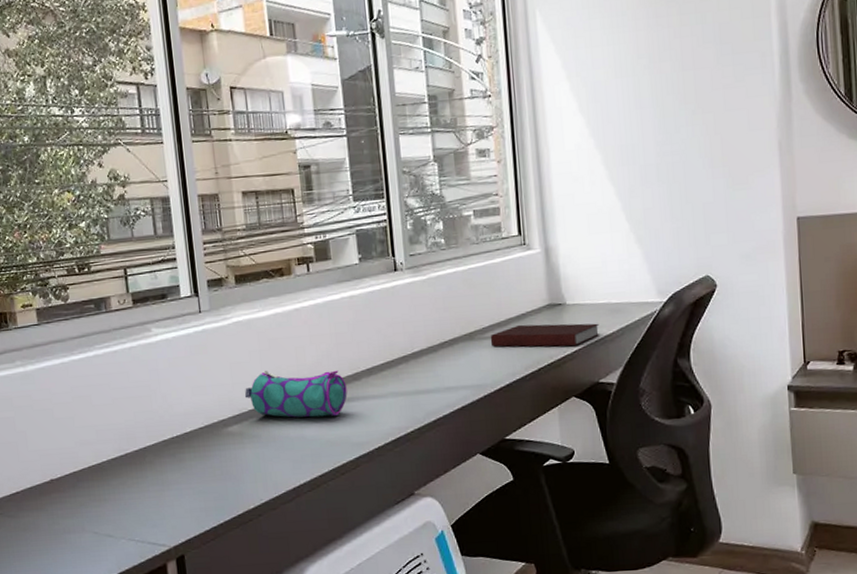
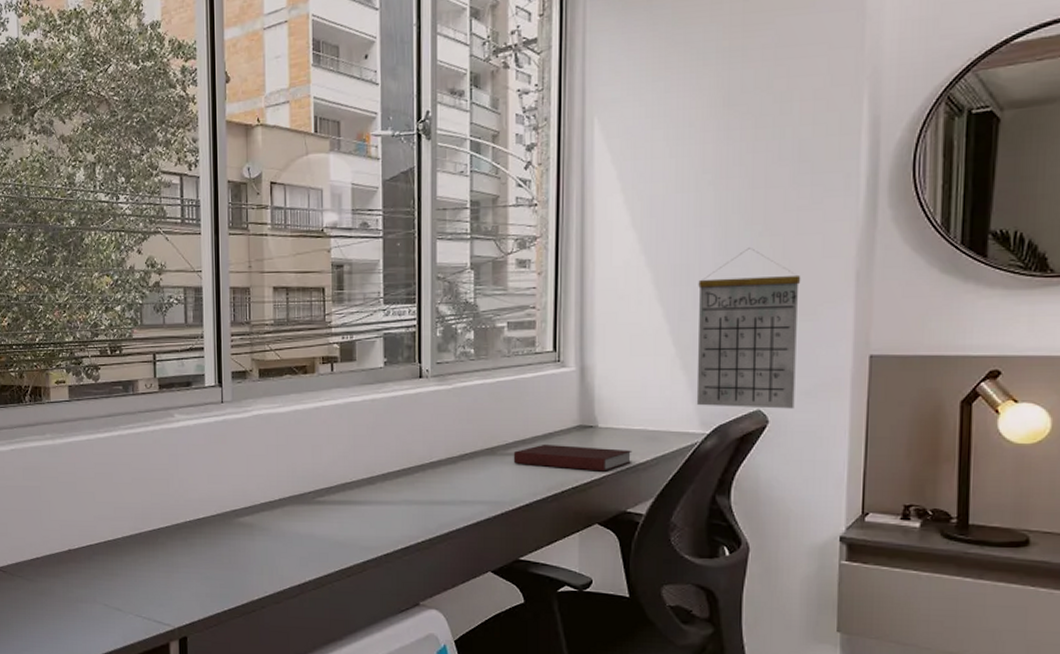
pencil case: present [244,370,348,418] -> none [258,465,360,519]
calendar: none [643,125,738,276] -> present [696,248,801,409]

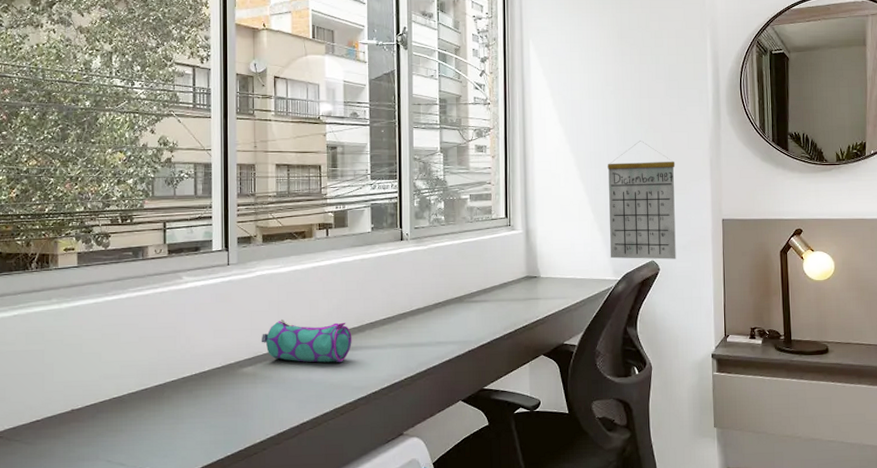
pencil case: none [258,465,360,519] -> present [261,319,352,363]
notebook: present [513,444,633,472] -> none [477,292,567,313]

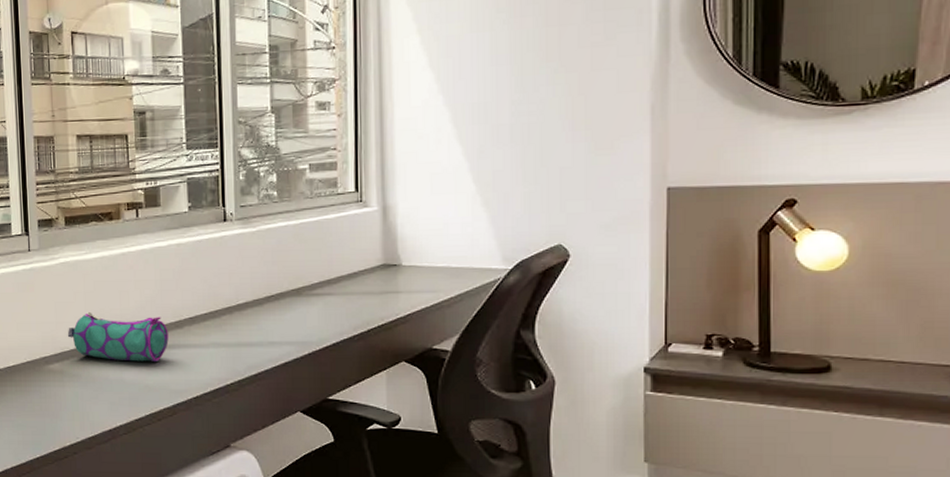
calendar: present [607,141,676,260] -> none [496,85,597,243]

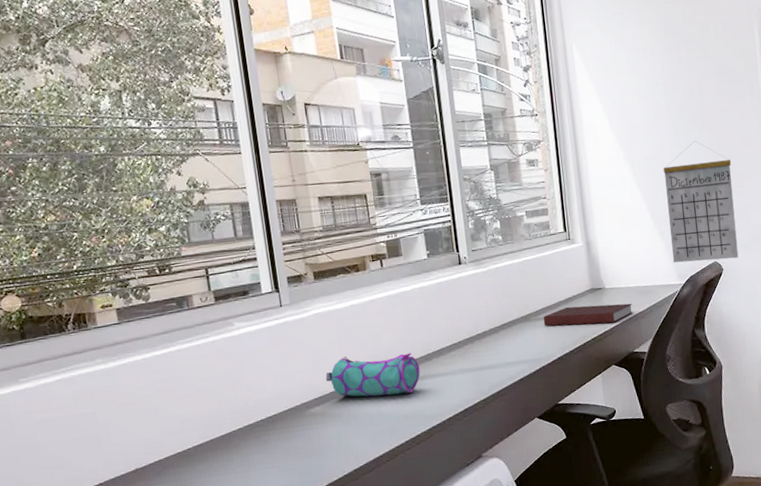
notebook: none [318,283,437,309] -> present [543,303,633,326]
calendar: none [496,85,597,243] -> present [663,141,739,263]

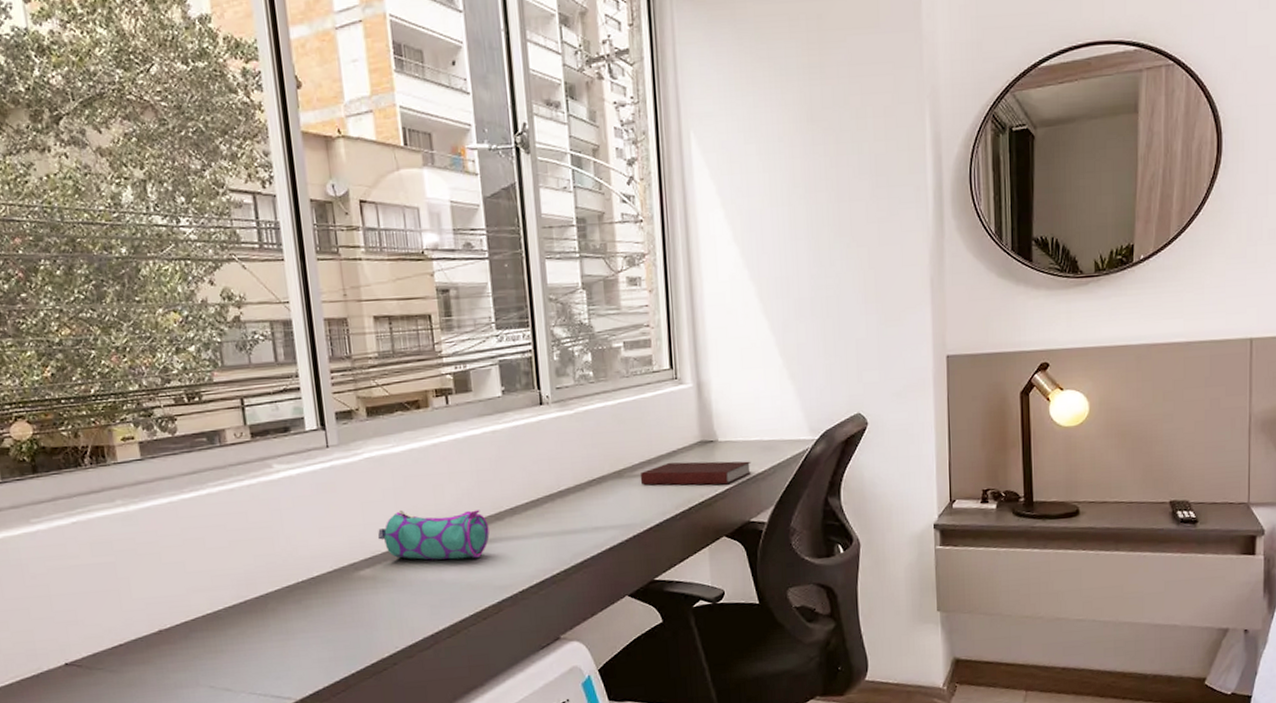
calendar: present [663,141,739,263] -> none [798,259,889,414]

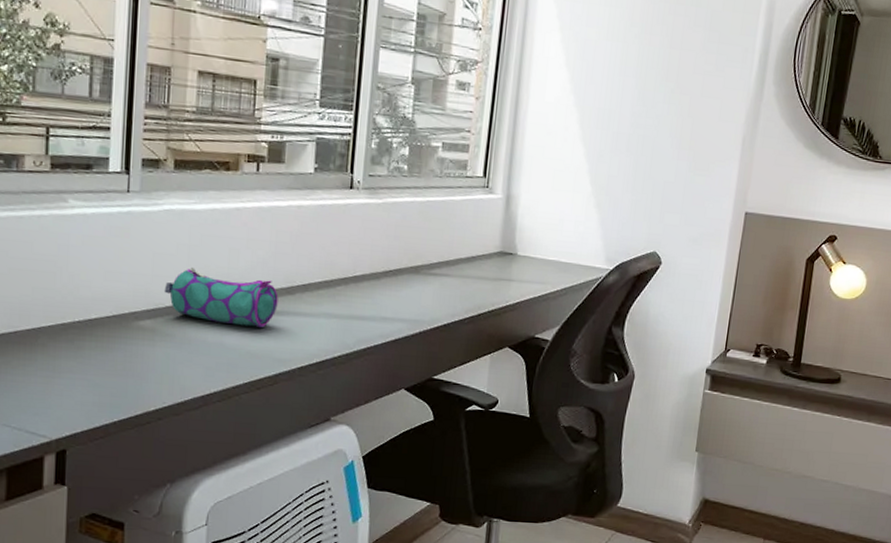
notebook: present [640,461,752,485] -> none [435,266,546,298]

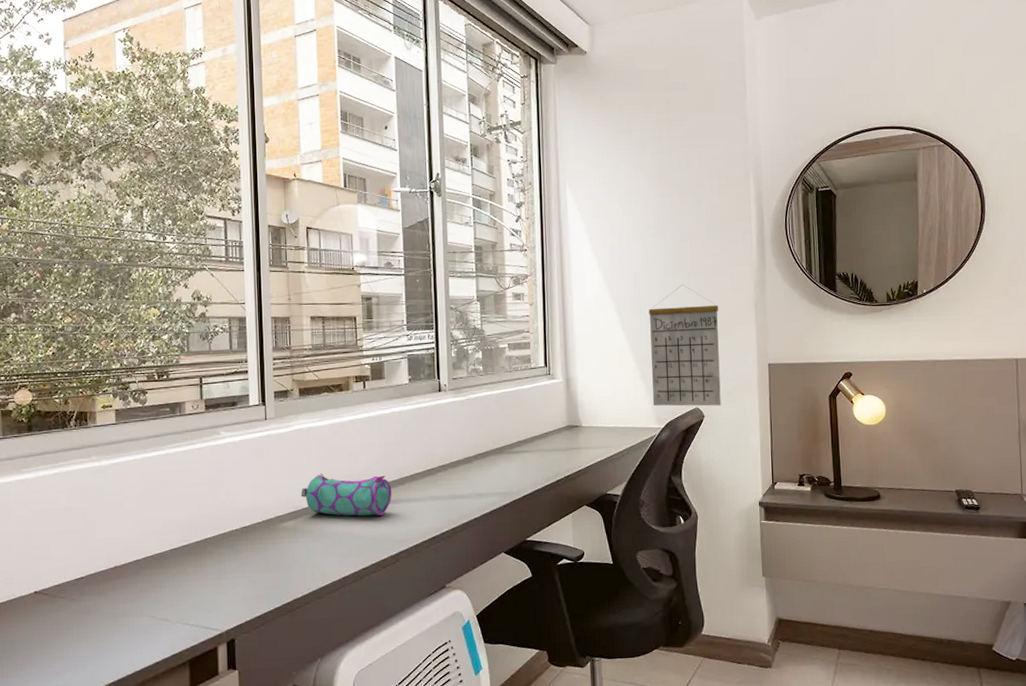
calendar: none [604,102,701,253] -> present [648,285,721,406]

